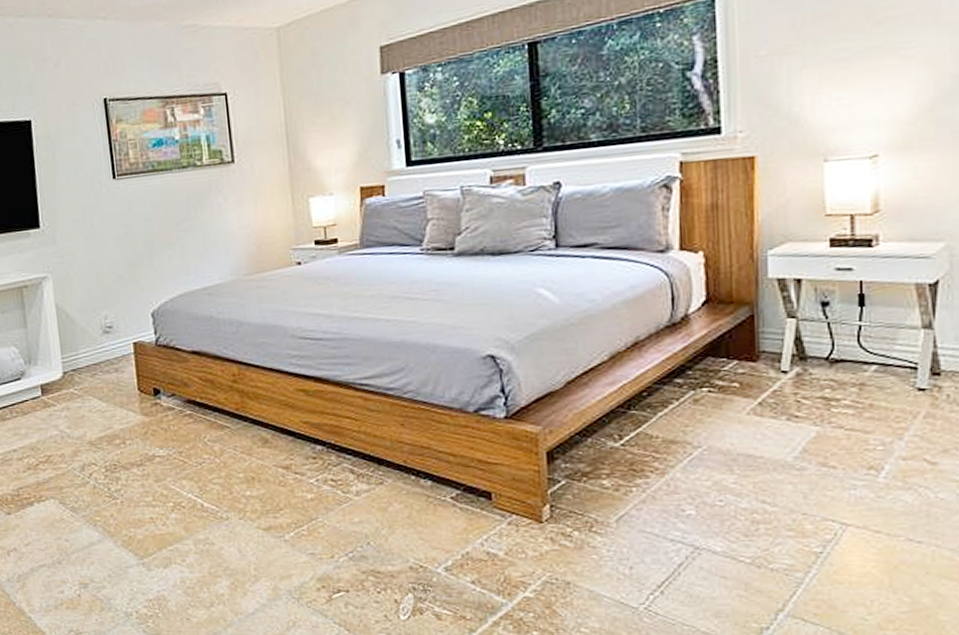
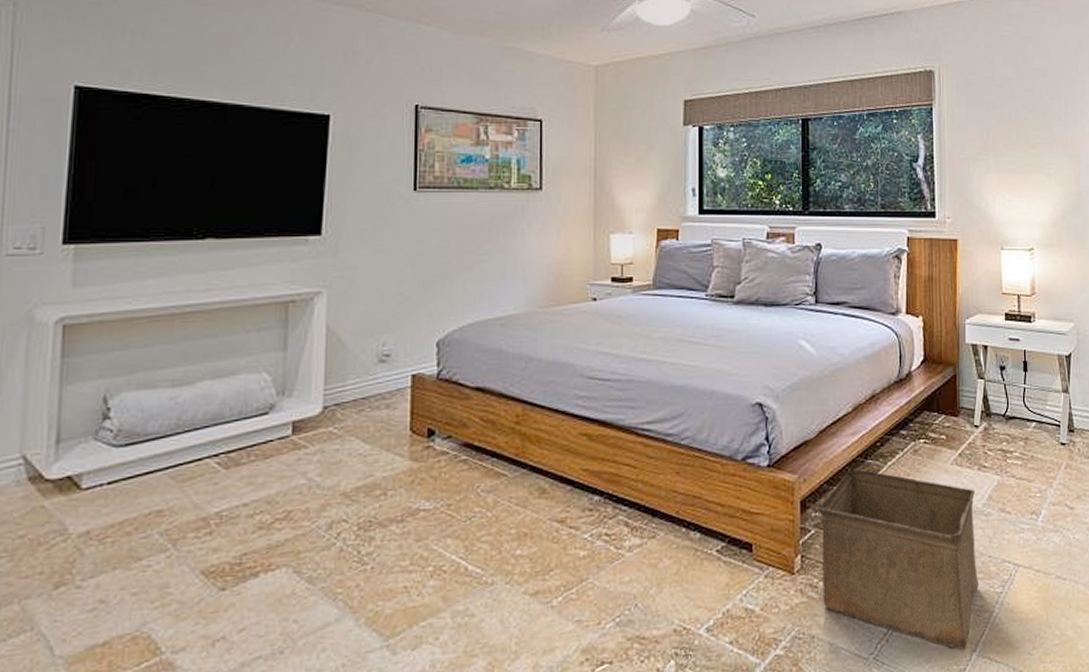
storage bin: none [568,420,787,609] -> present [818,469,978,651]

